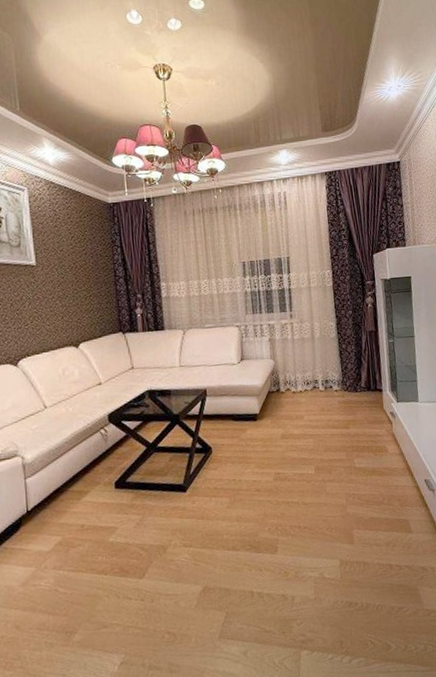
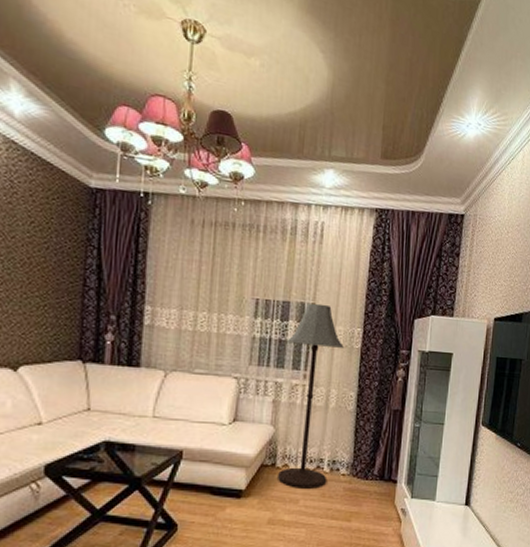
floor lamp: none [271,256,324,407] -> present [278,303,344,489]

